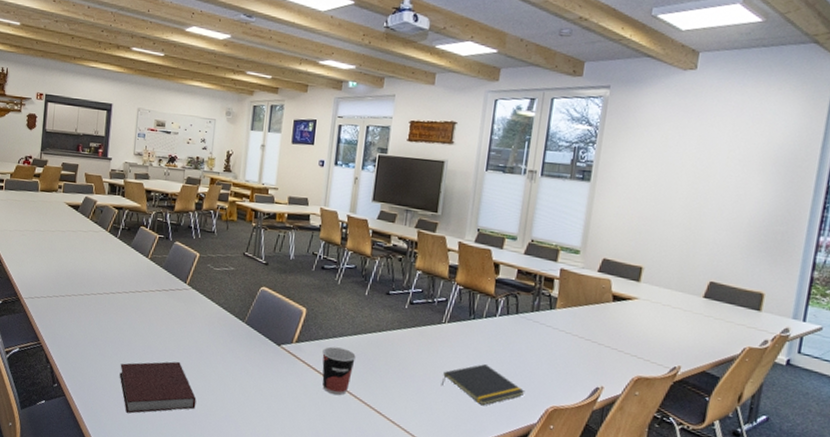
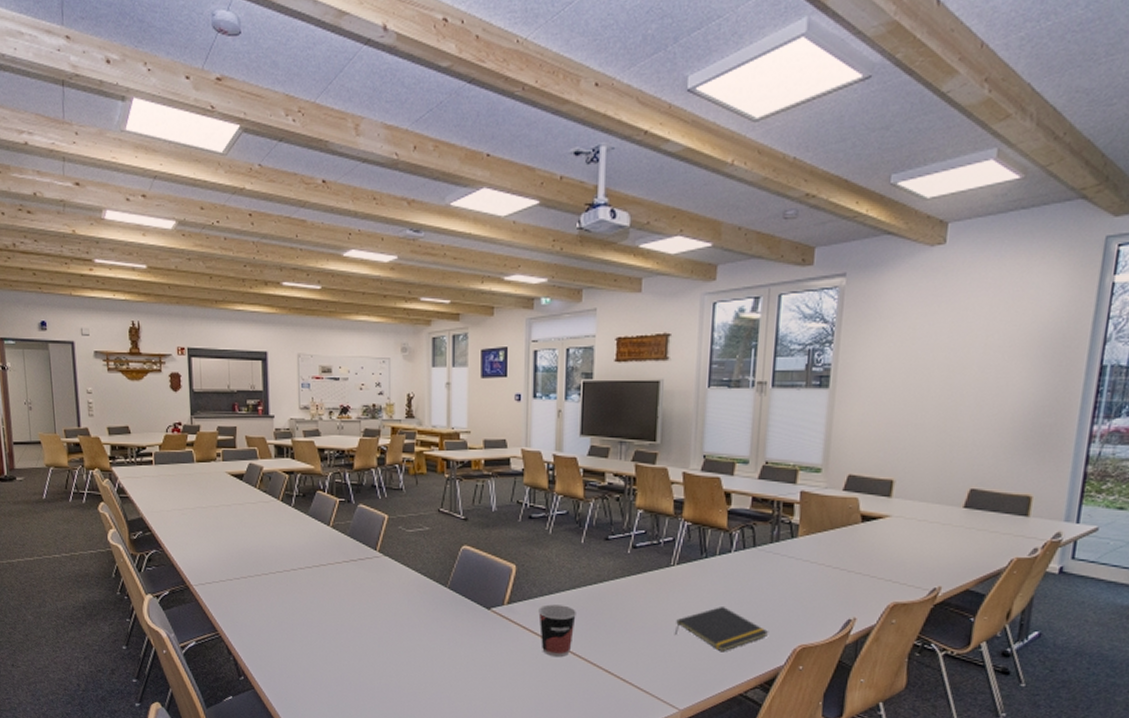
notebook: present [119,361,197,414] -> none [312,638,402,701]

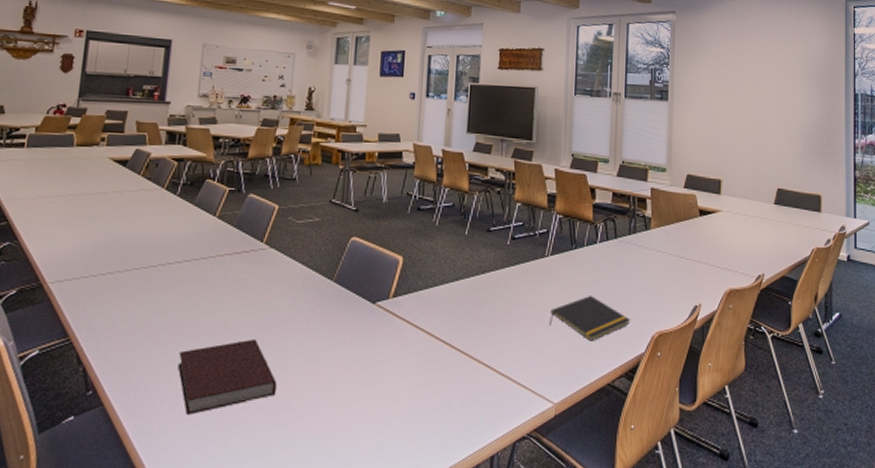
notebook: none [312,638,402,701] -> present [178,338,277,415]
cup: present [538,604,576,658] -> none [422,297,459,353]

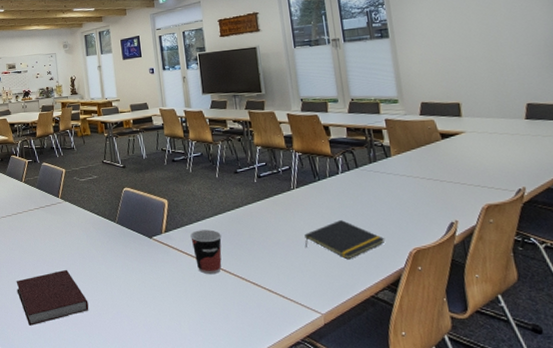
cup: none [422,297,459,353] -> present [190,229,222,275]

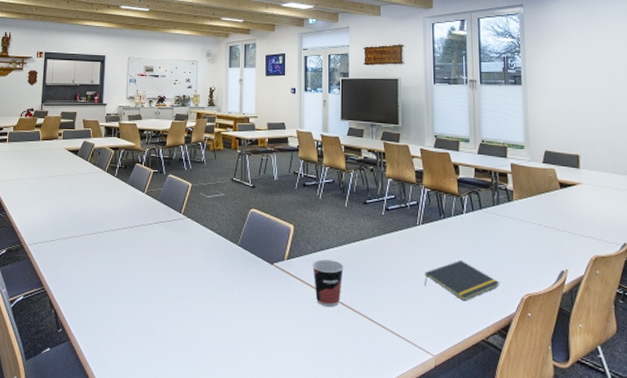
notebook: present [16,269,89,326] -> none [122,291,198,351]

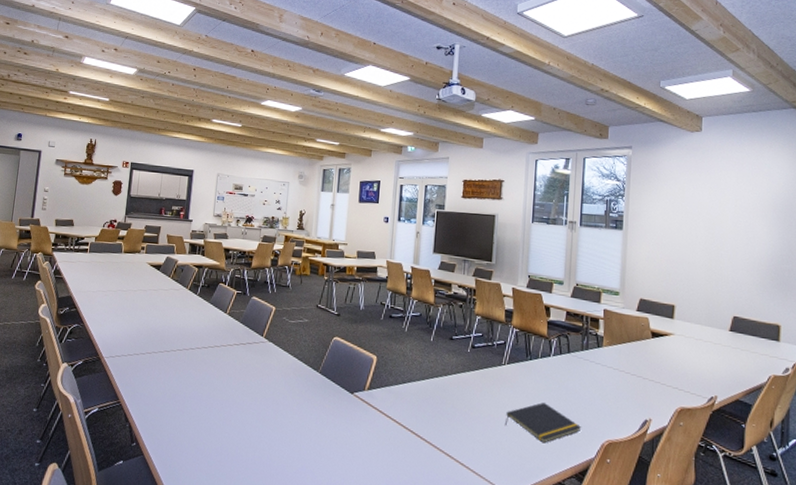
cup: present [313,259,343,308] -> none [393,392,425,441]

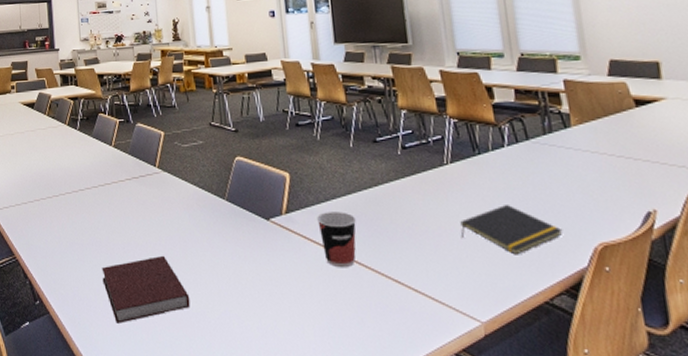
notebook: none [198,414,274,470] -> present [101,255,190,324]
cup: none [393,392,425,441] -> present [317,212,356,268]

